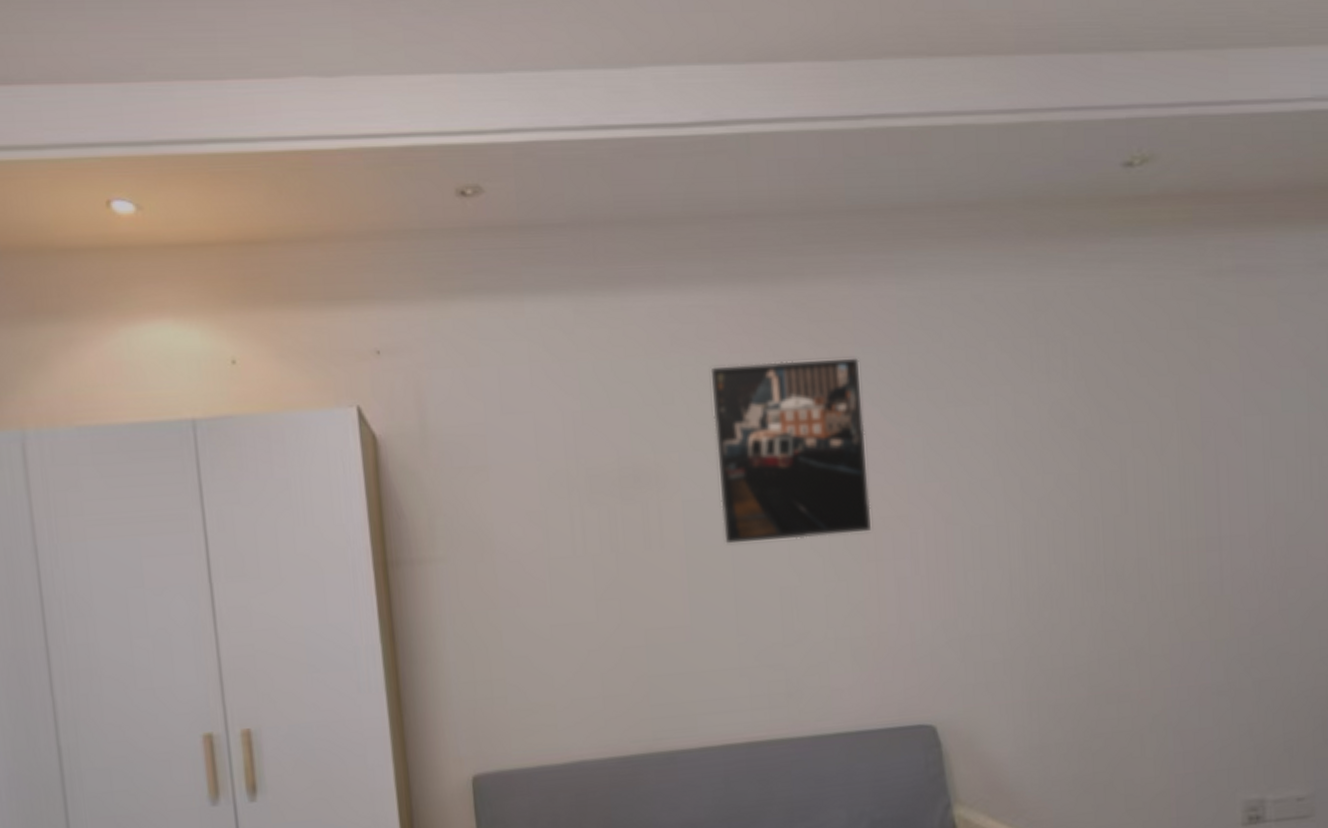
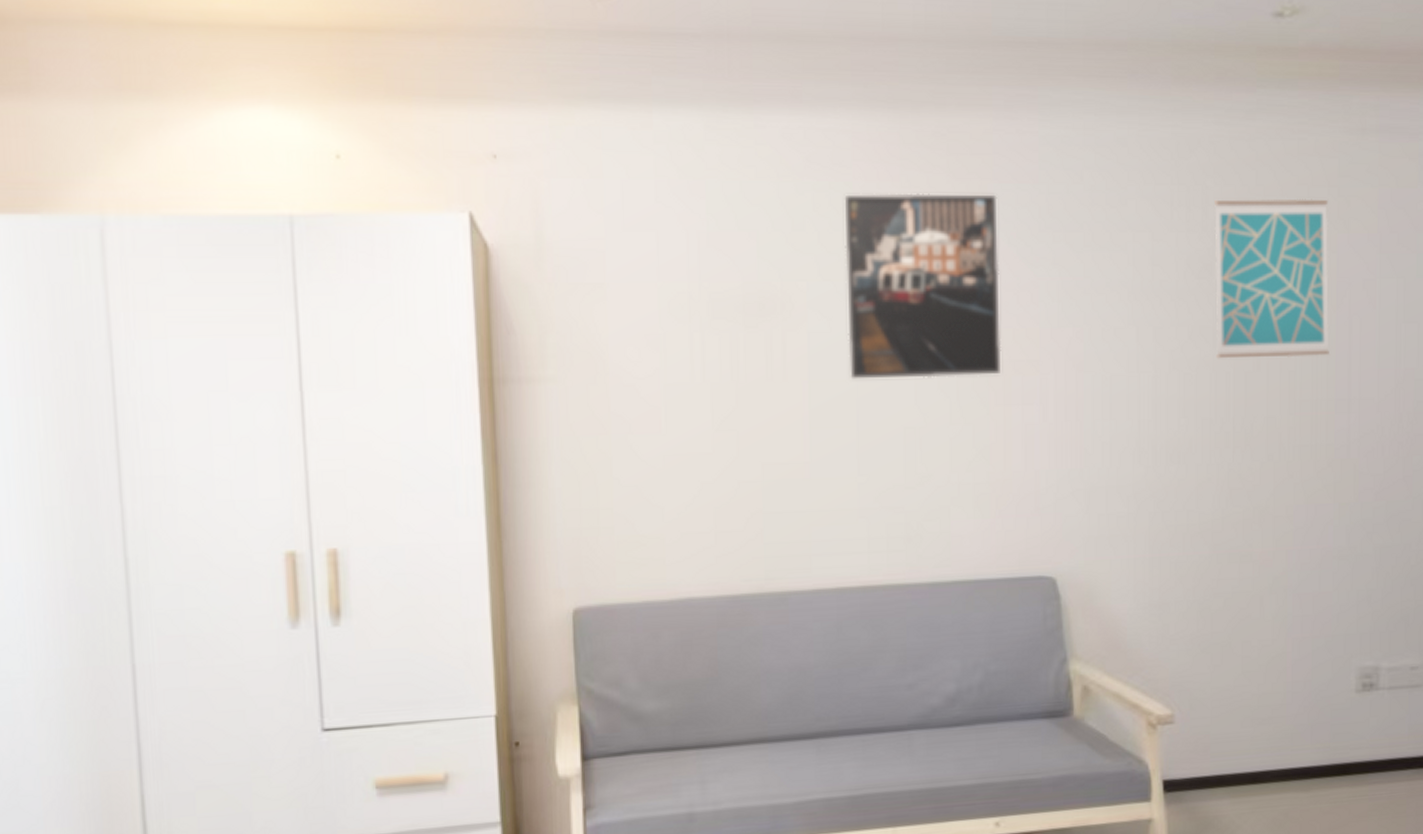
wall art: none [1074,342,1197,504] -> present [1214,198,1329,359]

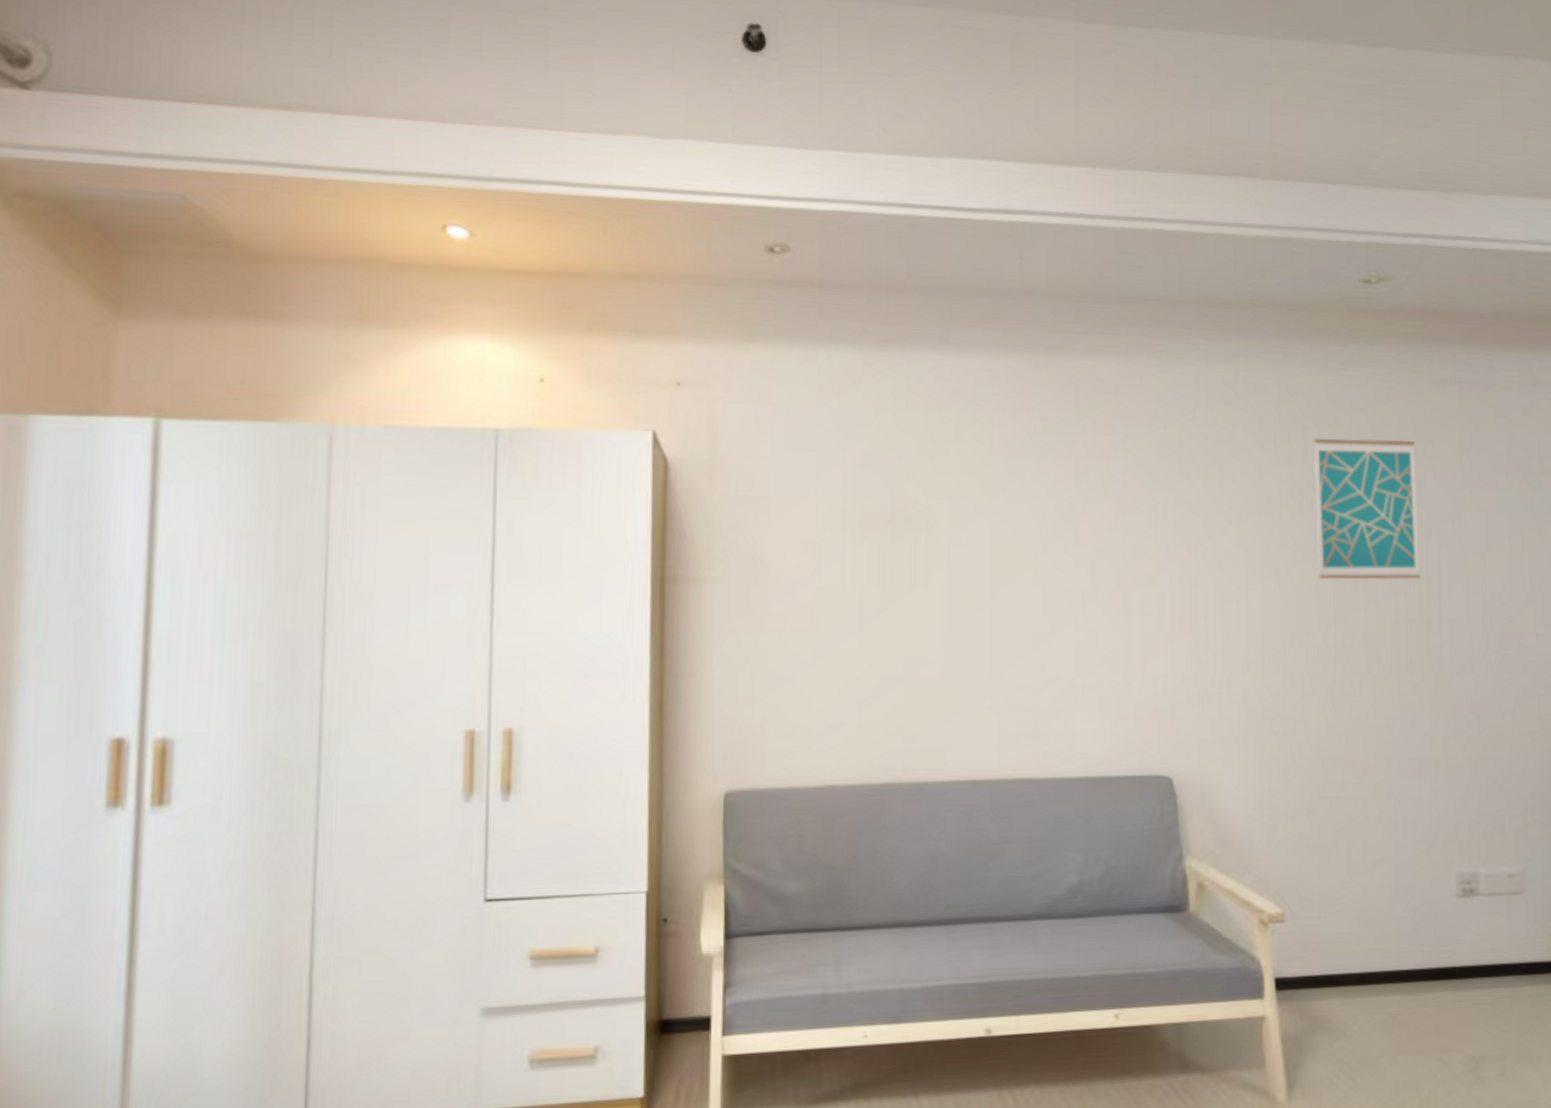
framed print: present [844,193,1001,380] -> none [983,424,1123,589]

